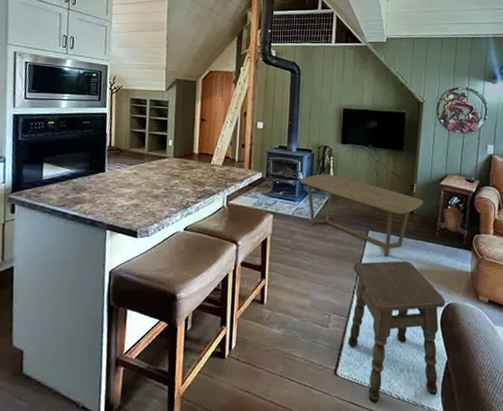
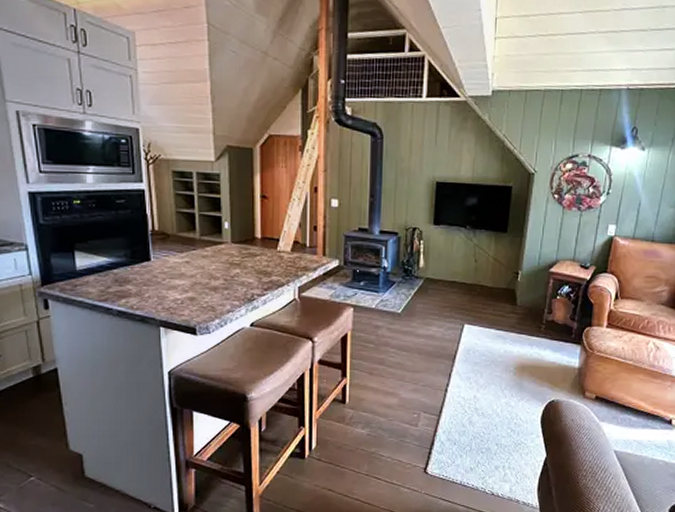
coffee table: present [299,174,424,257] -> none [384,260,530,352]
side table: present [349,261,446,403] -> none [440,356,549,499]

